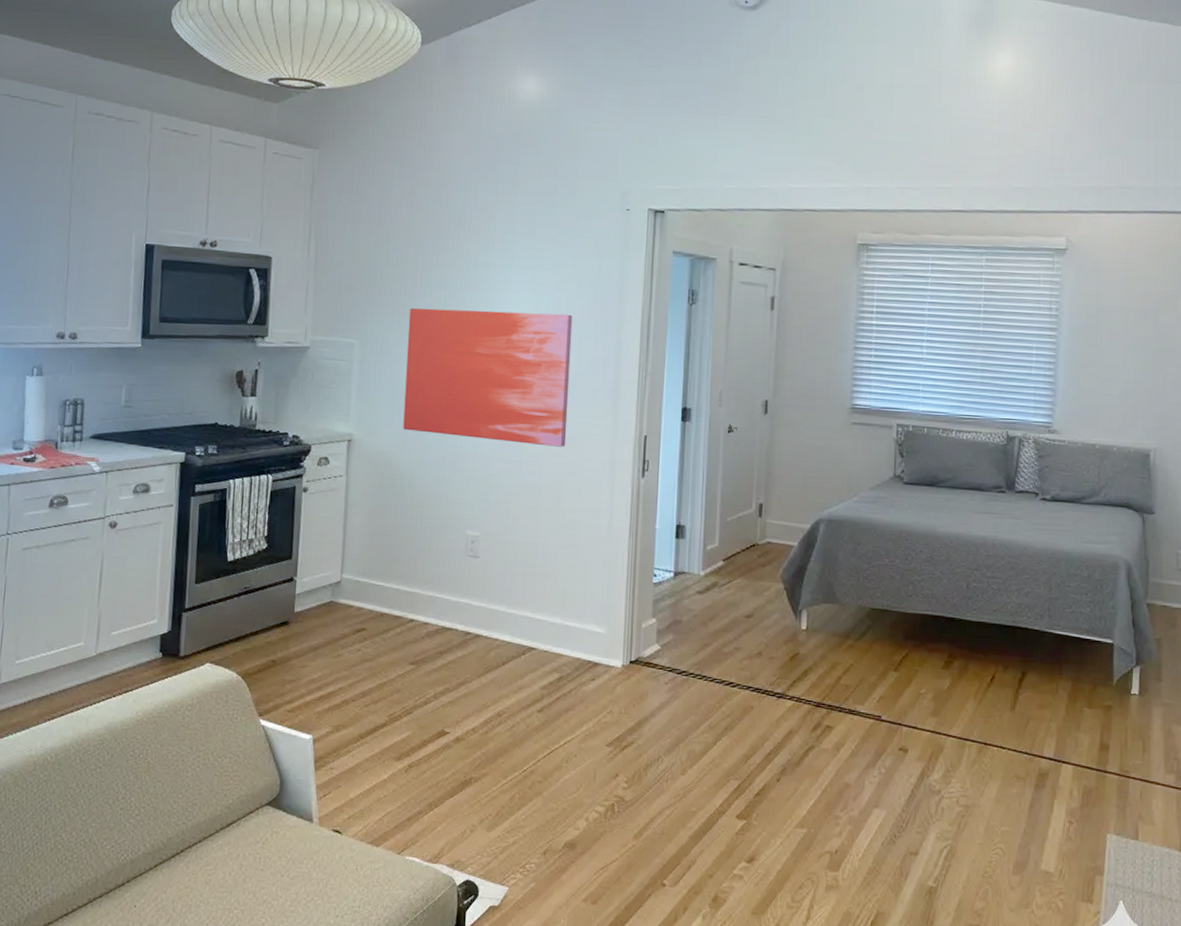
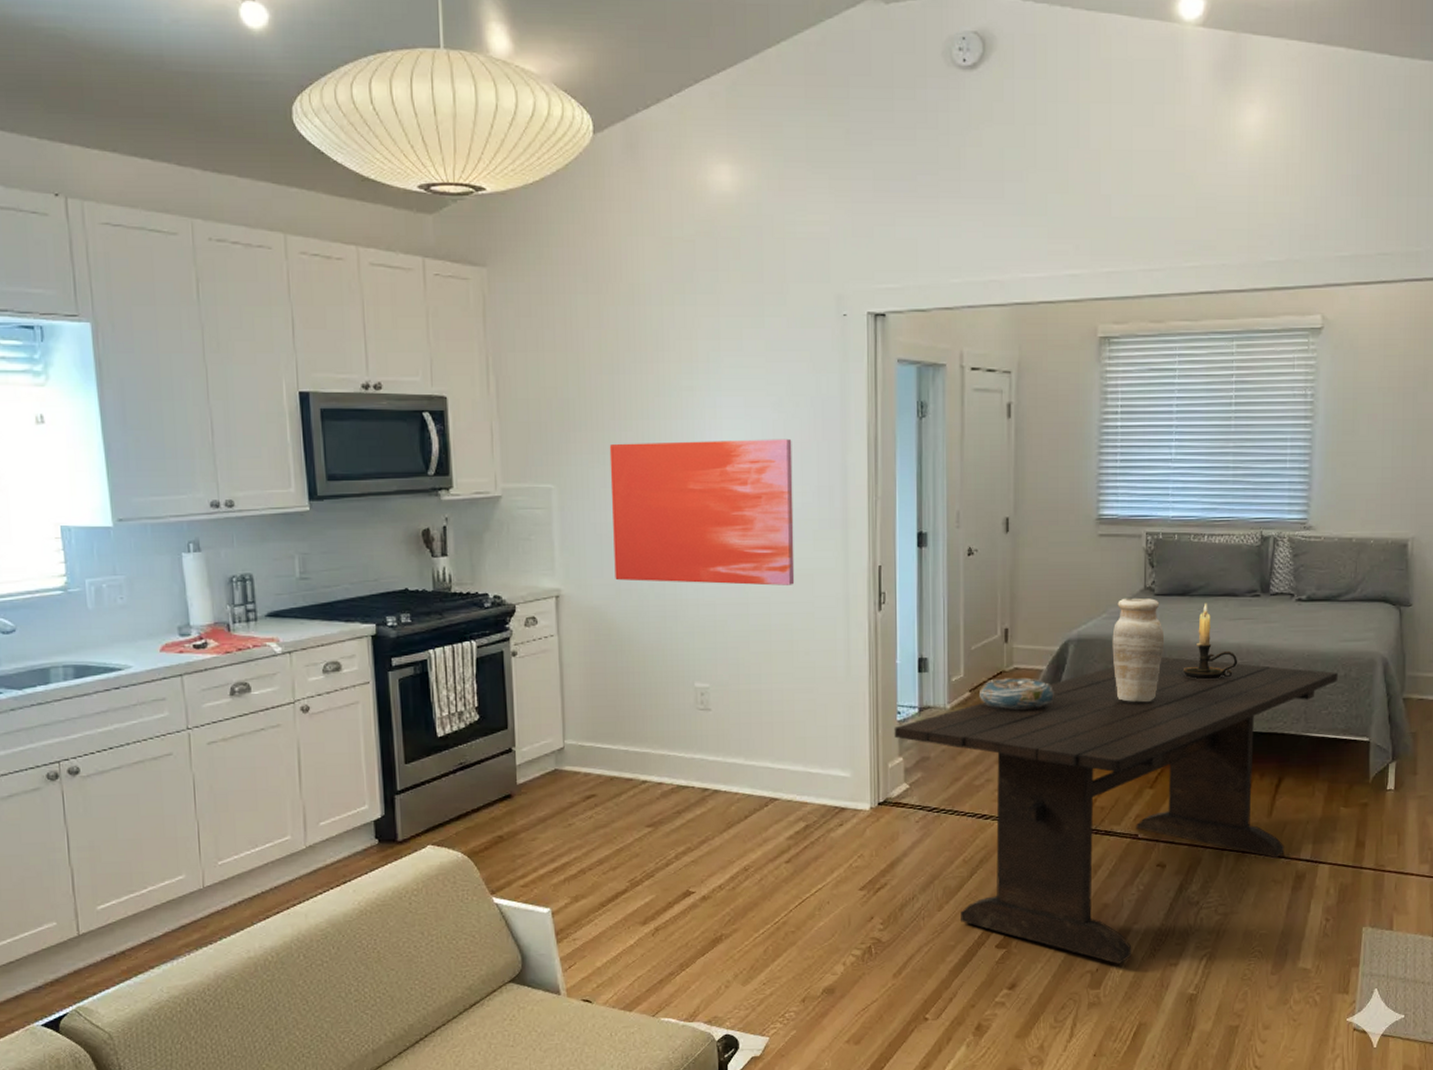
dining table: none [649,542,1082,847] -> present [894,656,1338,964]
decorative bowl: none [731,551,804,583] -> present [978,678,1054,710]
vase: none [861,484,911,586] -> present [1112,597,1164,703]
candle holder: none [929,494,983,569] -> present [1182,602,1238,680]

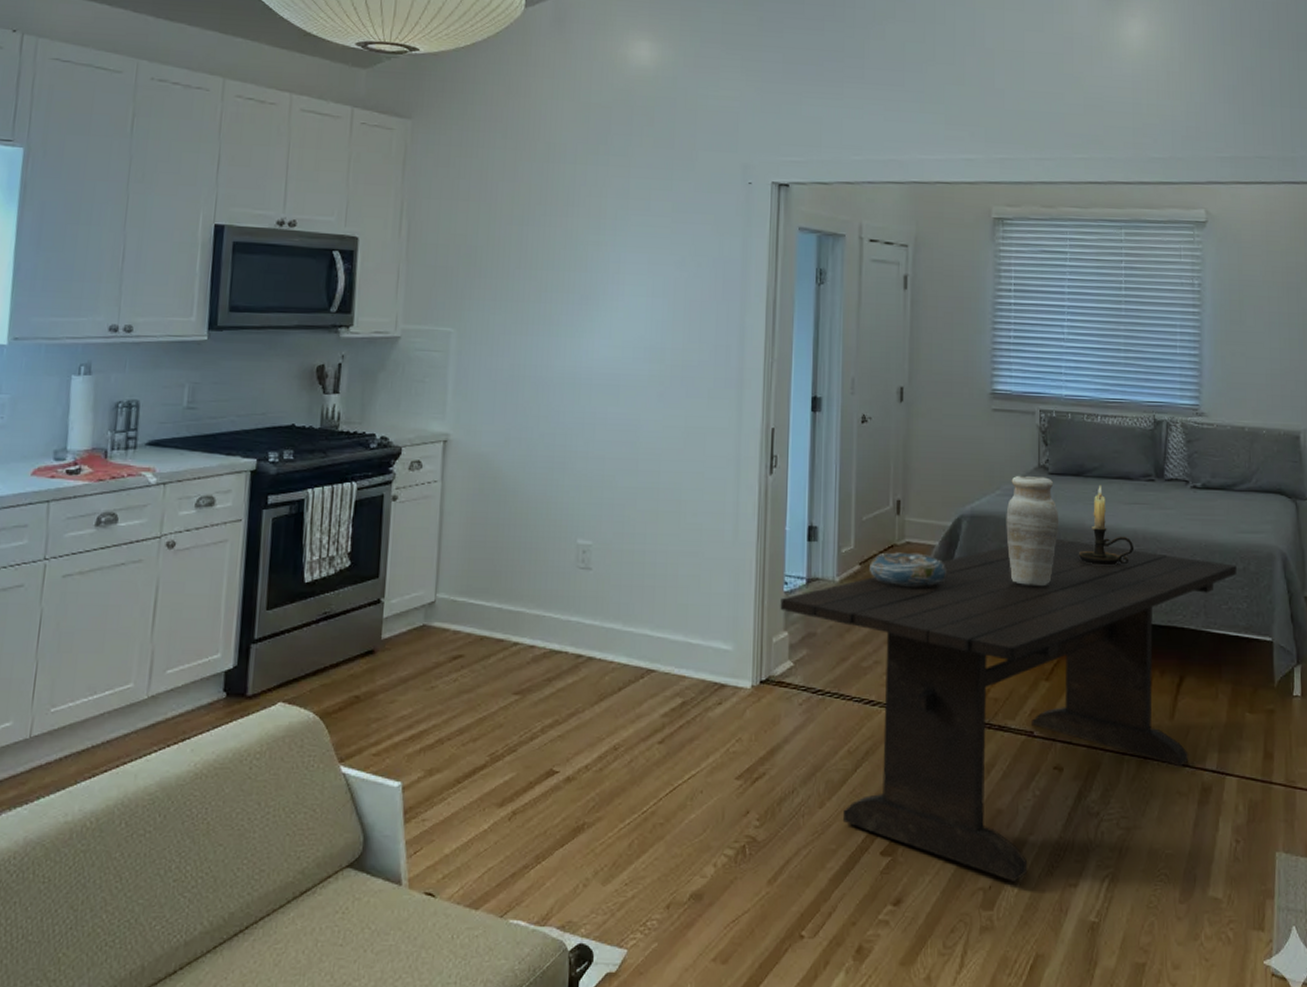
wall art: present [609,438,795,586] -> none [505,292,692,443]

